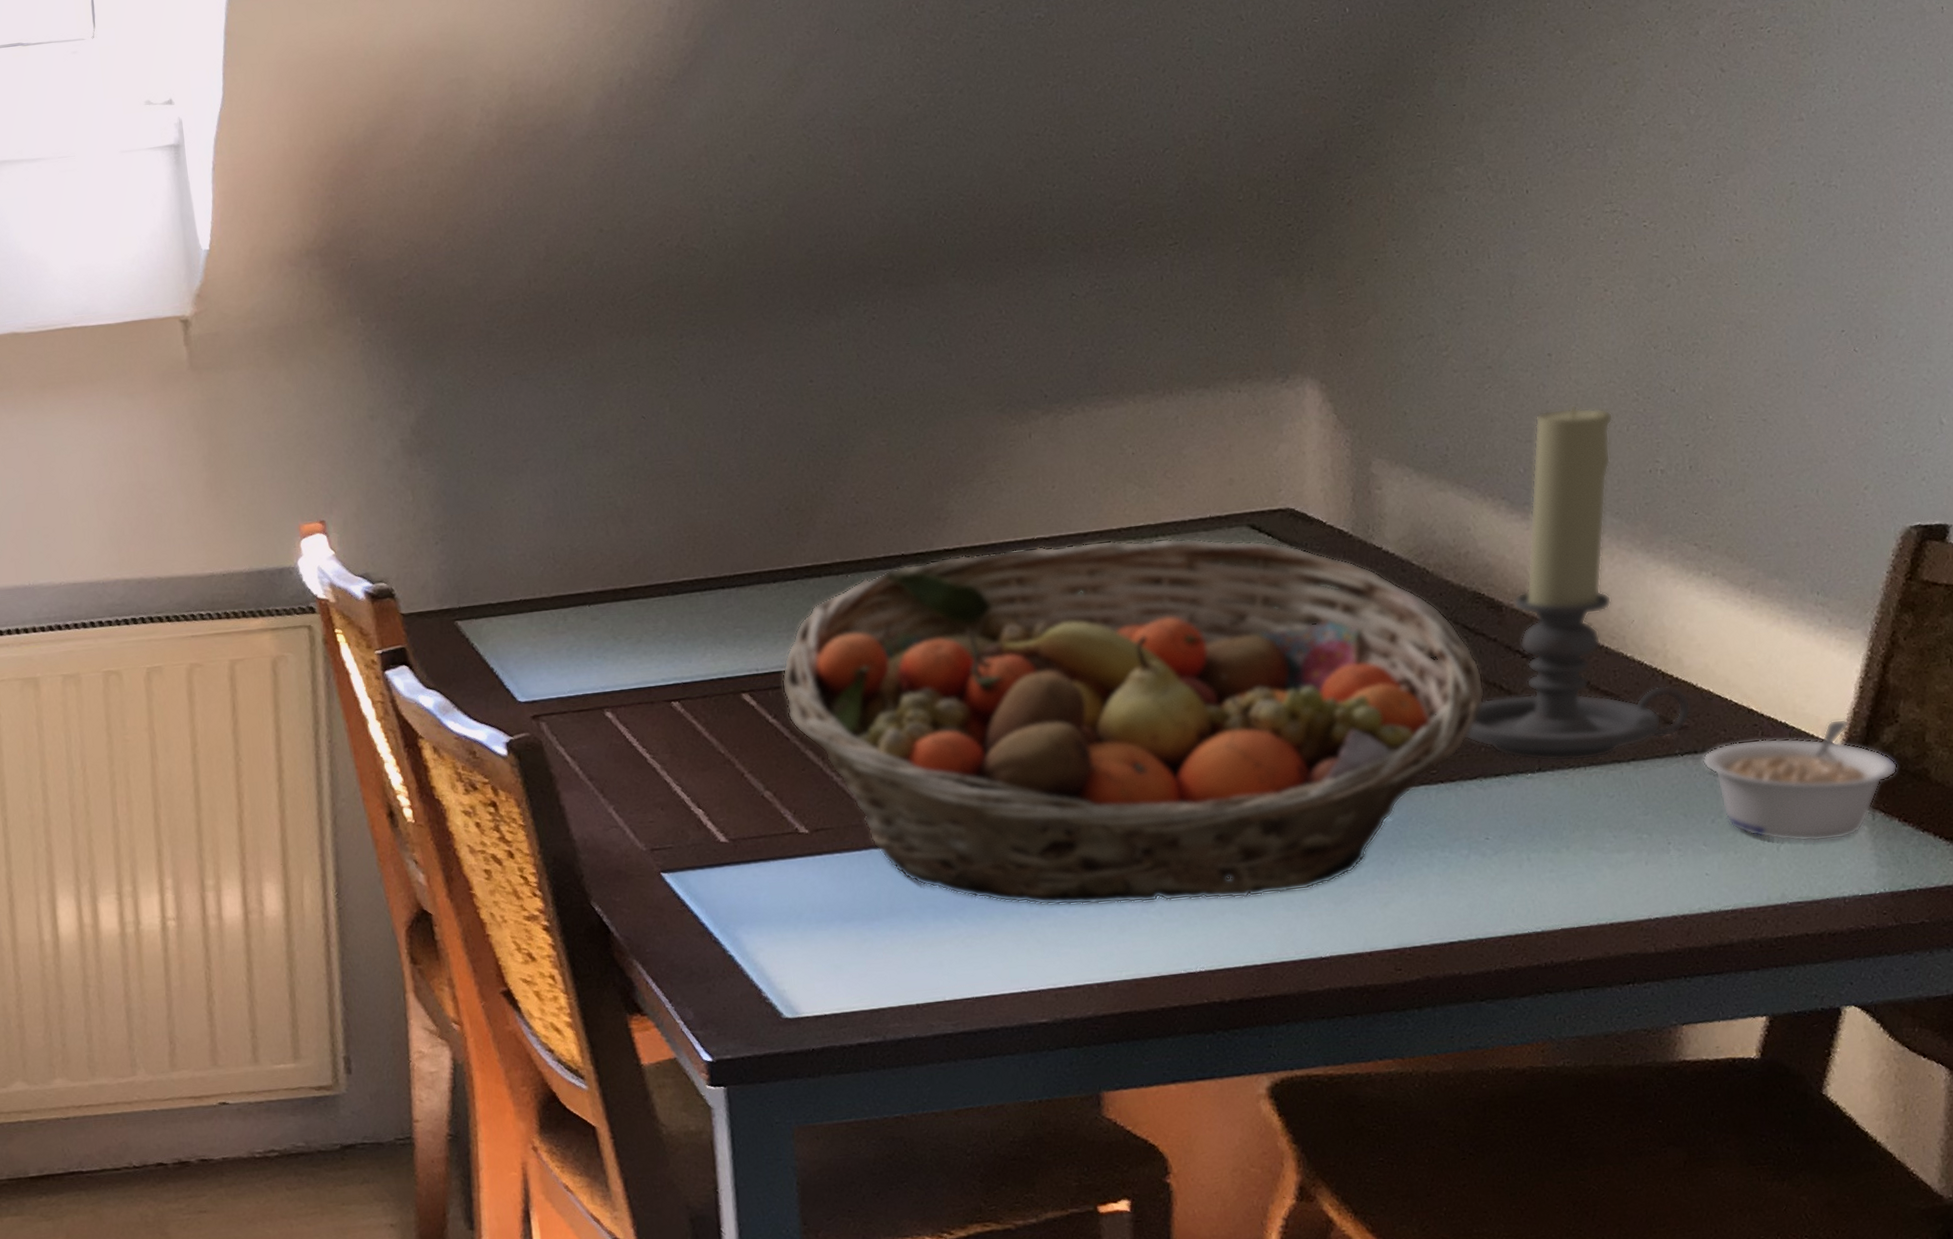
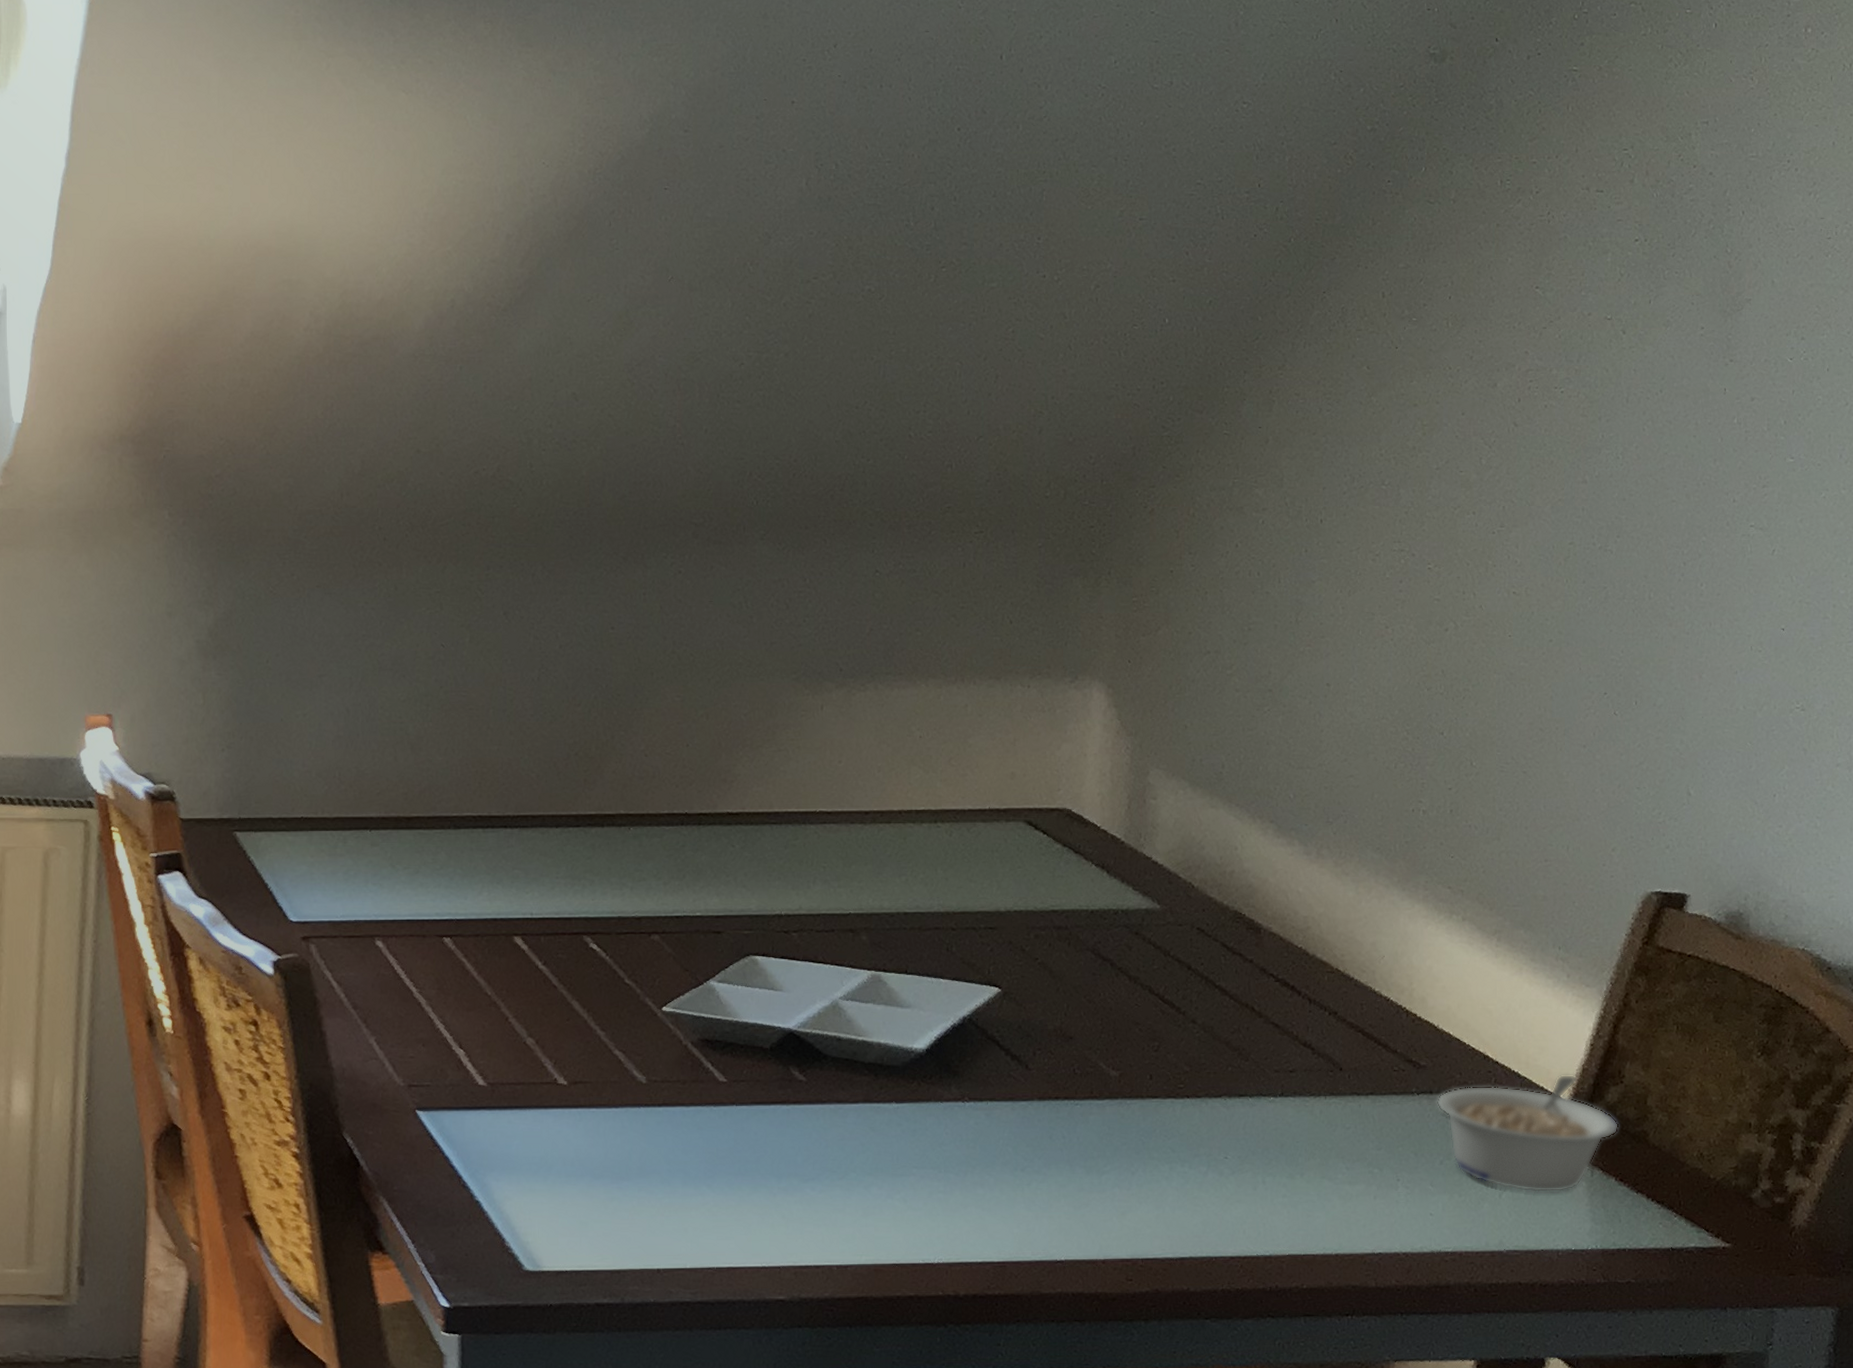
fruit basket: present [781,538,1486,905] -> none [555,819,1237,1193]
candle holder: present [1466,405,1691,762] -> none [1215,737,1430,1090]

